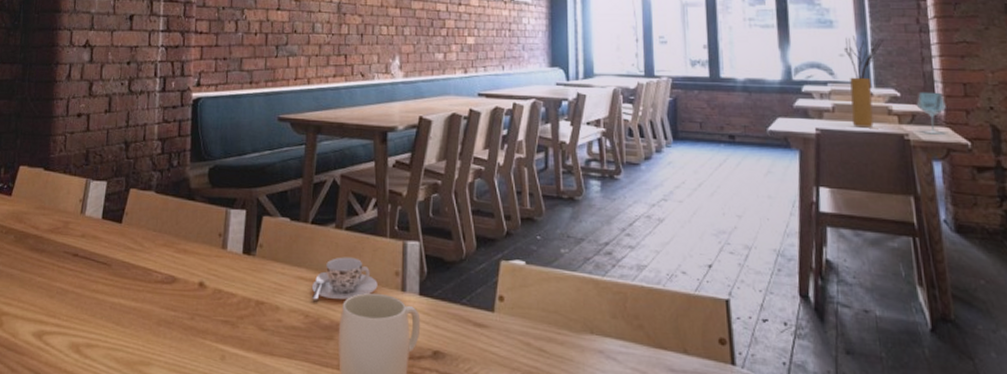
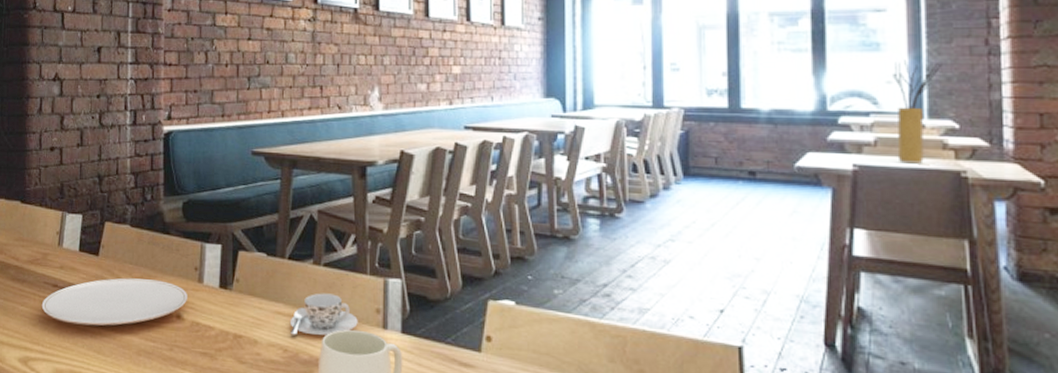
plate: none [60,245,212,296] -> present [41,278,188,326]
wine glass: present [917,91,946,135] -> none [979,123,1016,172]

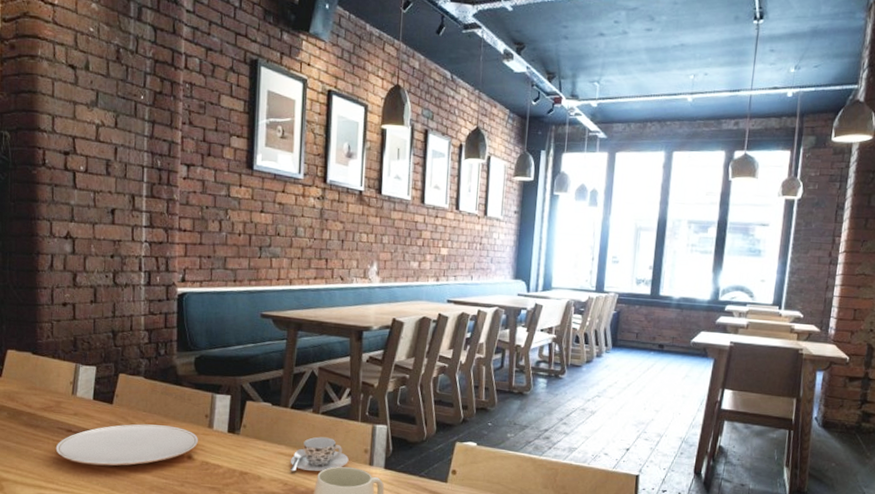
vase: present [891,60,943,164] -> none [760,264,799,343]

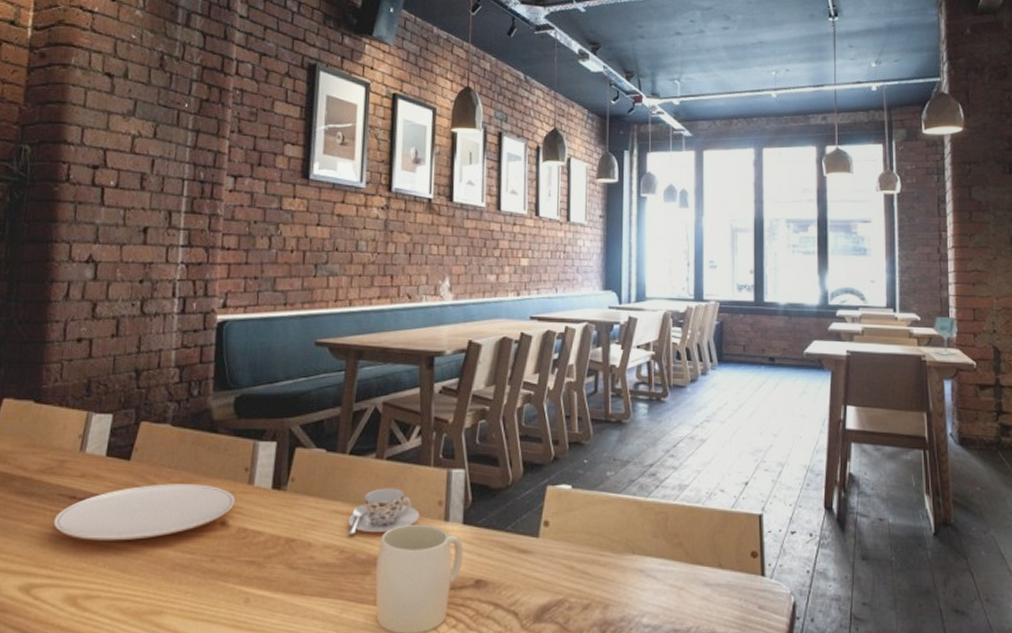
wine glass: none [813,314,837,351] -> present [934,316,958,356]

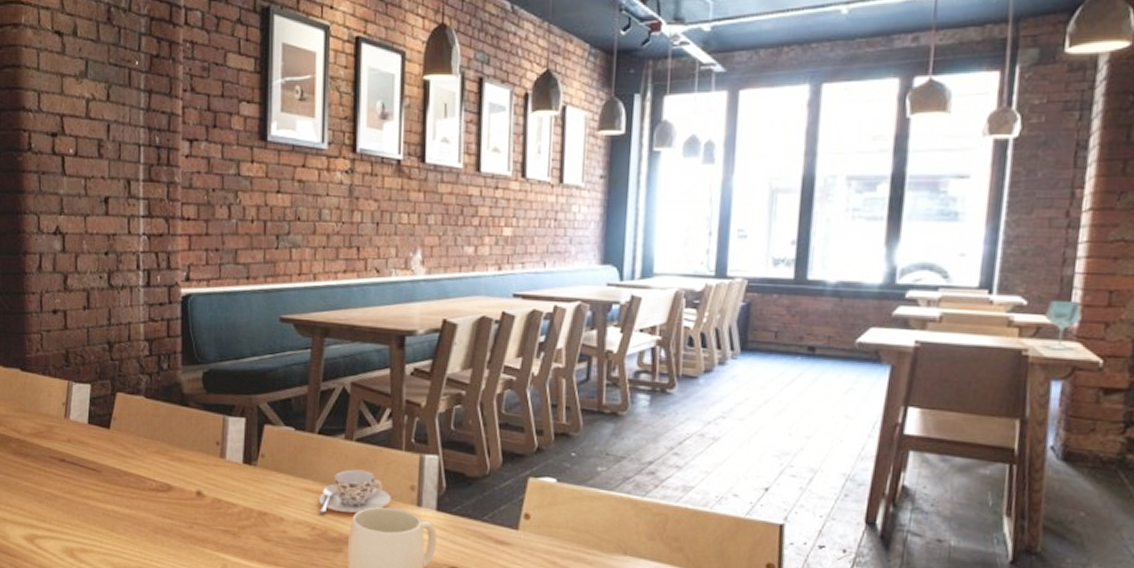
plate: present [53,484,236,541] -> none [47,452,209,503]

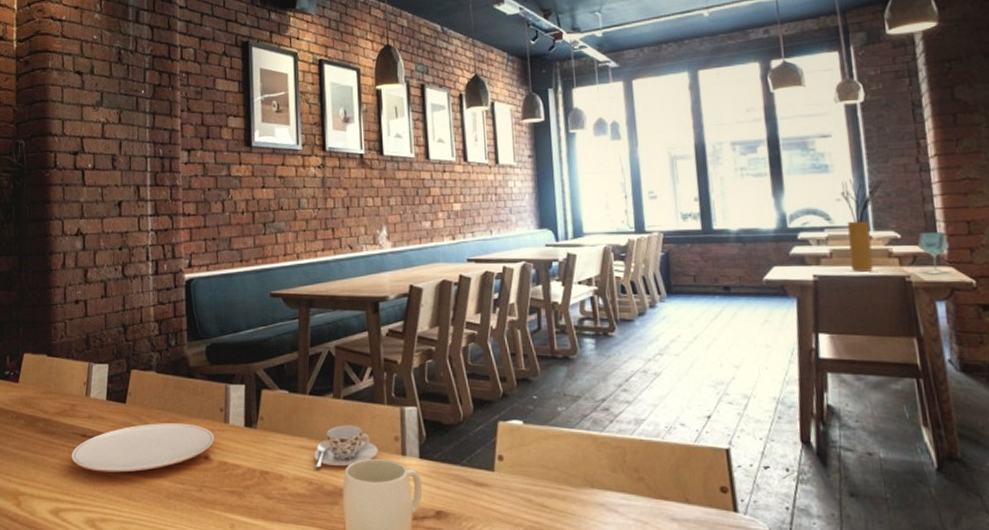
plate: none [47,452,209,503] -> present [71,423,215,473]
vase: none [960,231,1019,342] -> present [840,179,882,272]

